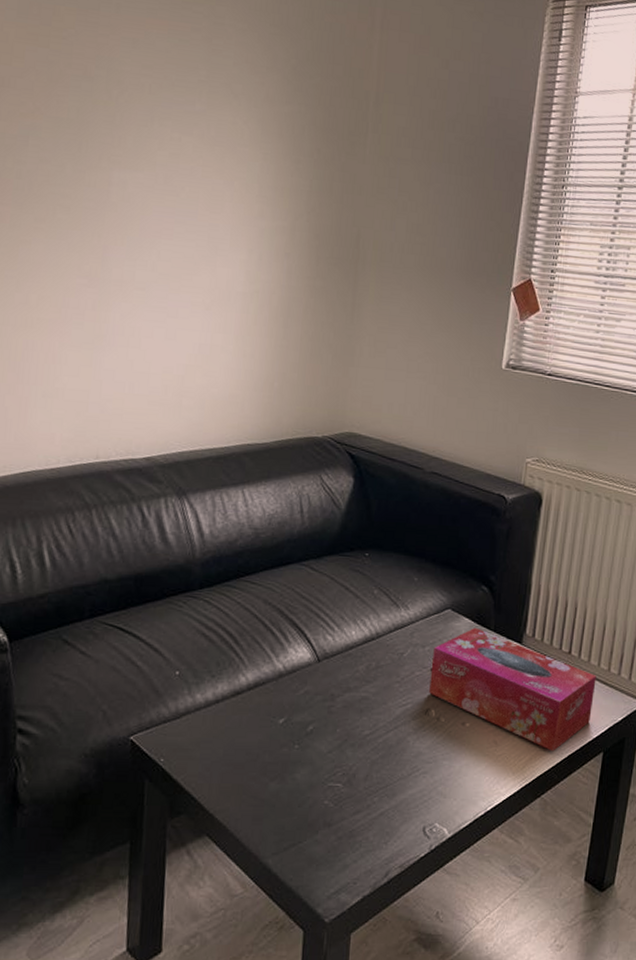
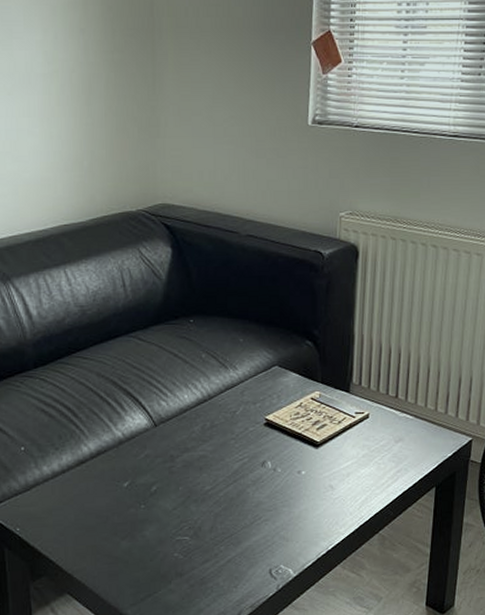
tissue box: present [429,627,597,752] -> none [263,381,424,490]

